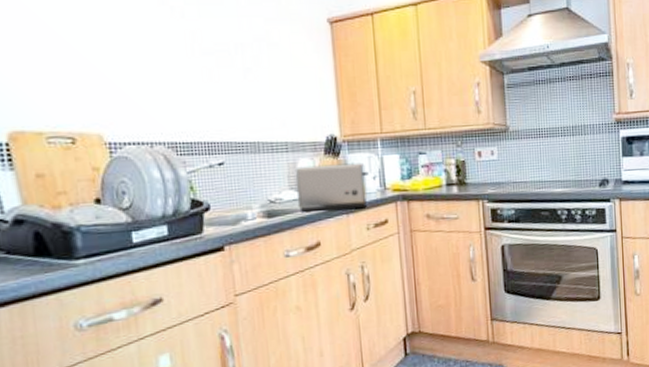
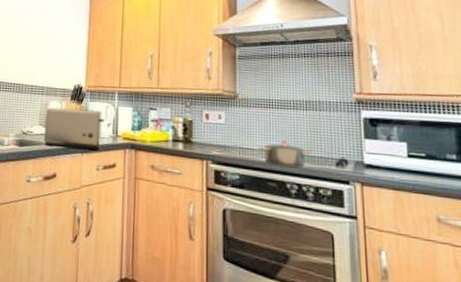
cooking pot: none [531,168,578,195] -> present [258,140,311,169]

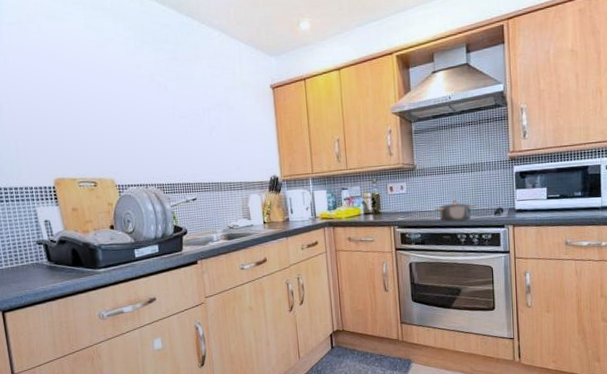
toaster: present [43,107,105,151] -> none [247,197,303,236]

